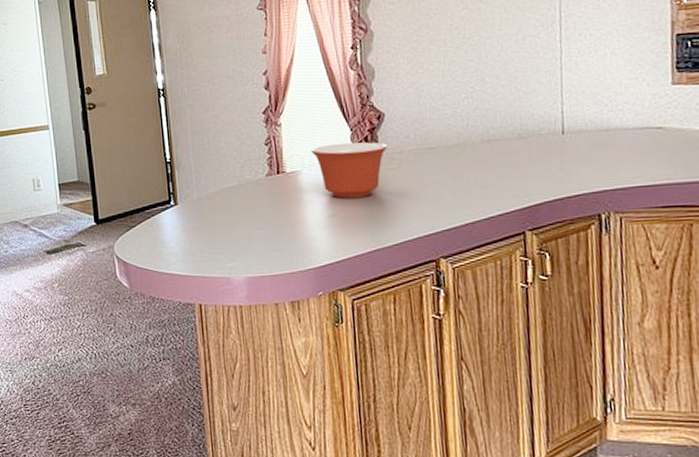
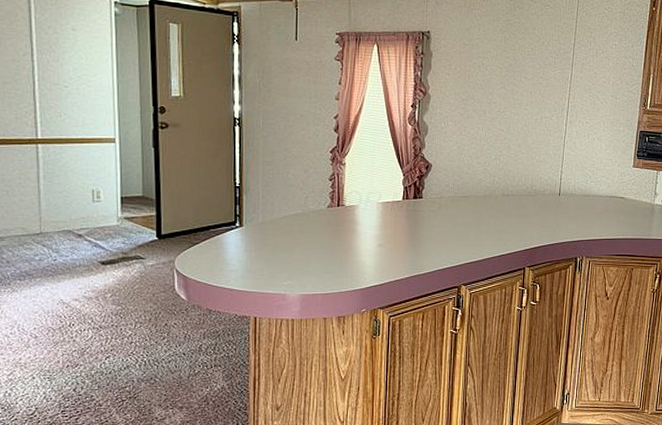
mixing bowl: present [310,142,388,198] -> none [368,185,432,232]

